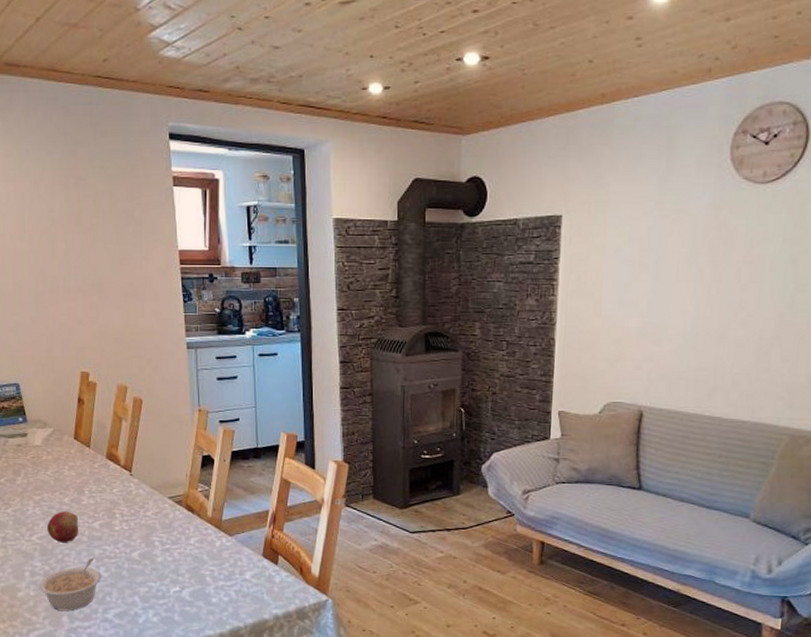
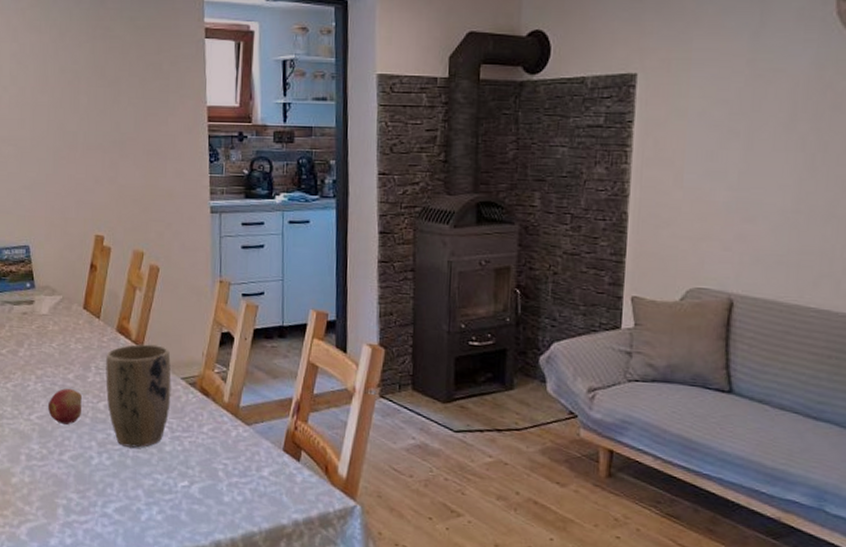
legume: present [38,557,102,611] -> none [34,442,103,503]
plant pot: none [98,468,160,560] -> present [105,344,171,448]

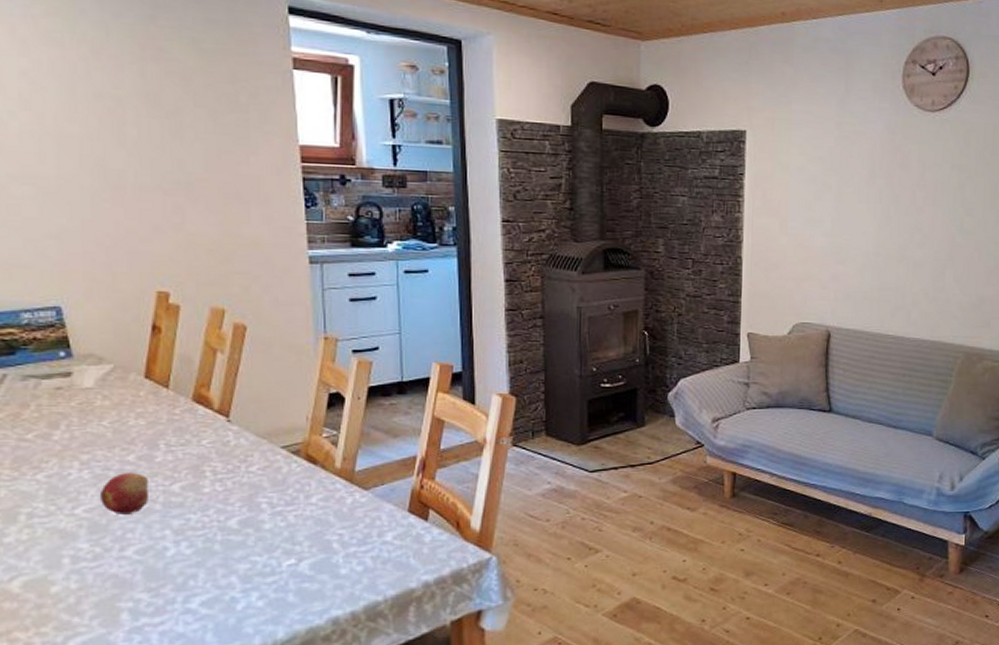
plant pot: present [105,344,171,448] -> none [180,413,269,531]

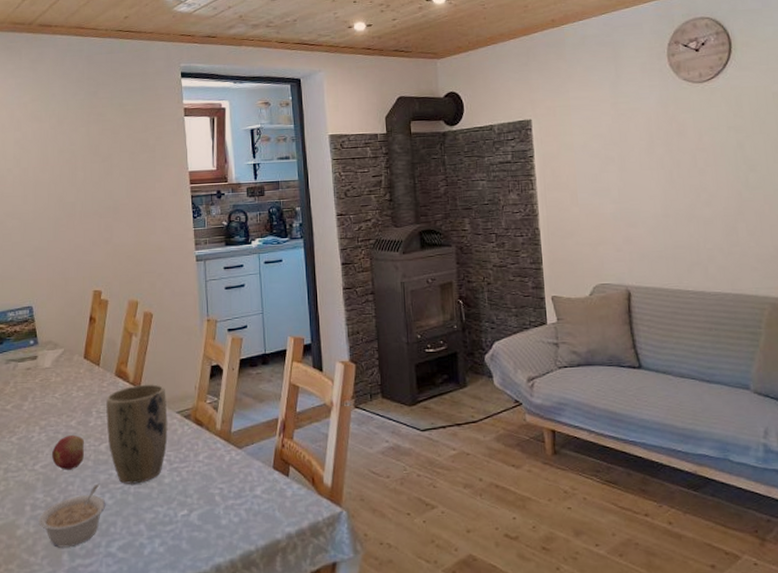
legume: none [83,530,182,606] -> present [38,483,106,548]
plant pot: none [180,413,269,531] -> present [106,384,168,484]

